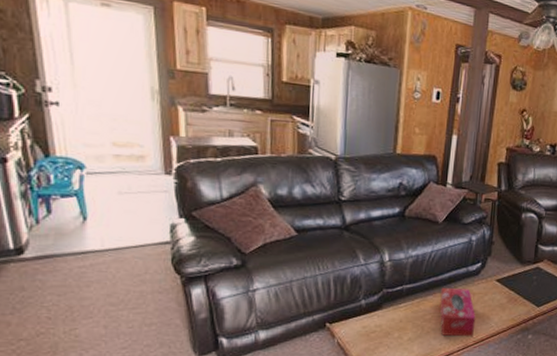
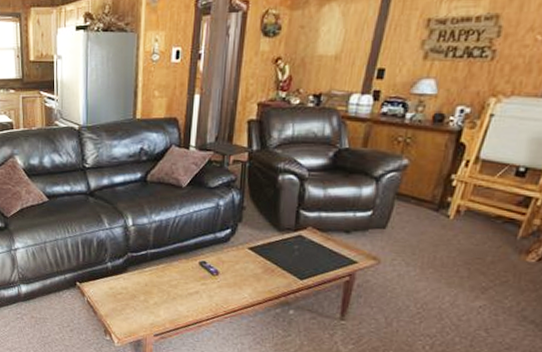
tissue box: present [439,288,476,337] -> none [186,254,226,307]

